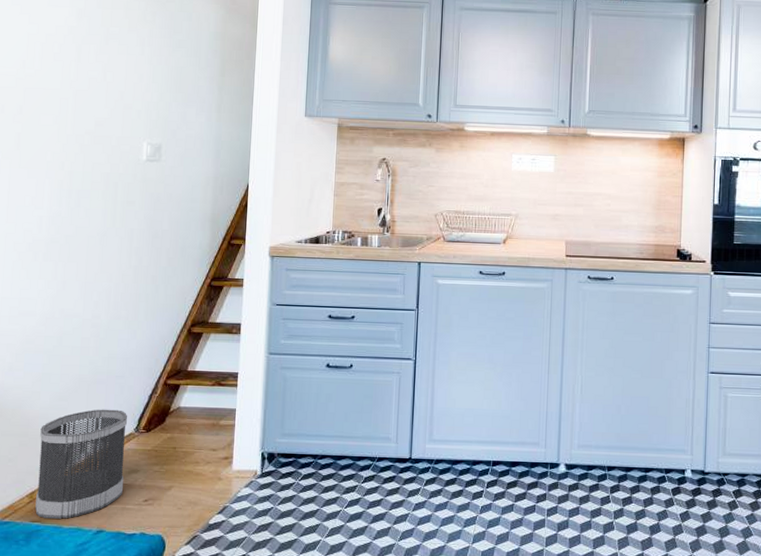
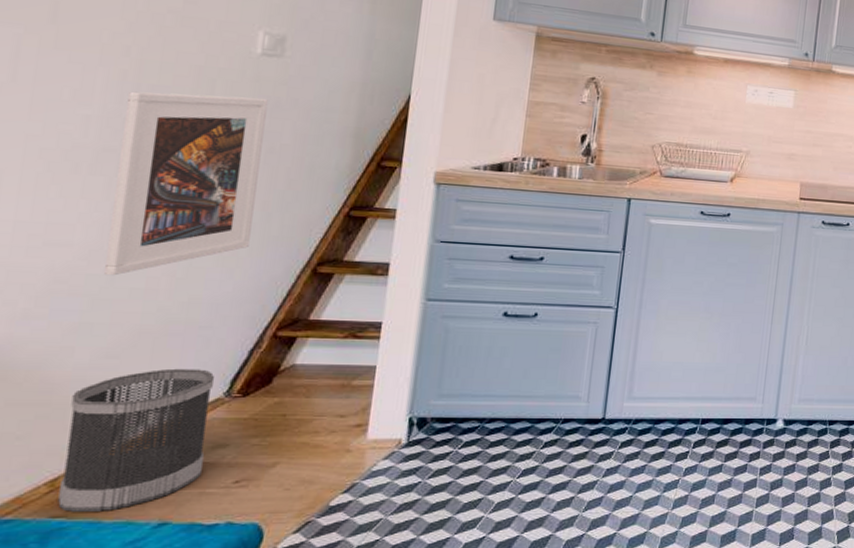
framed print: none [56,194,152,337] -> present [104,91,268,276]

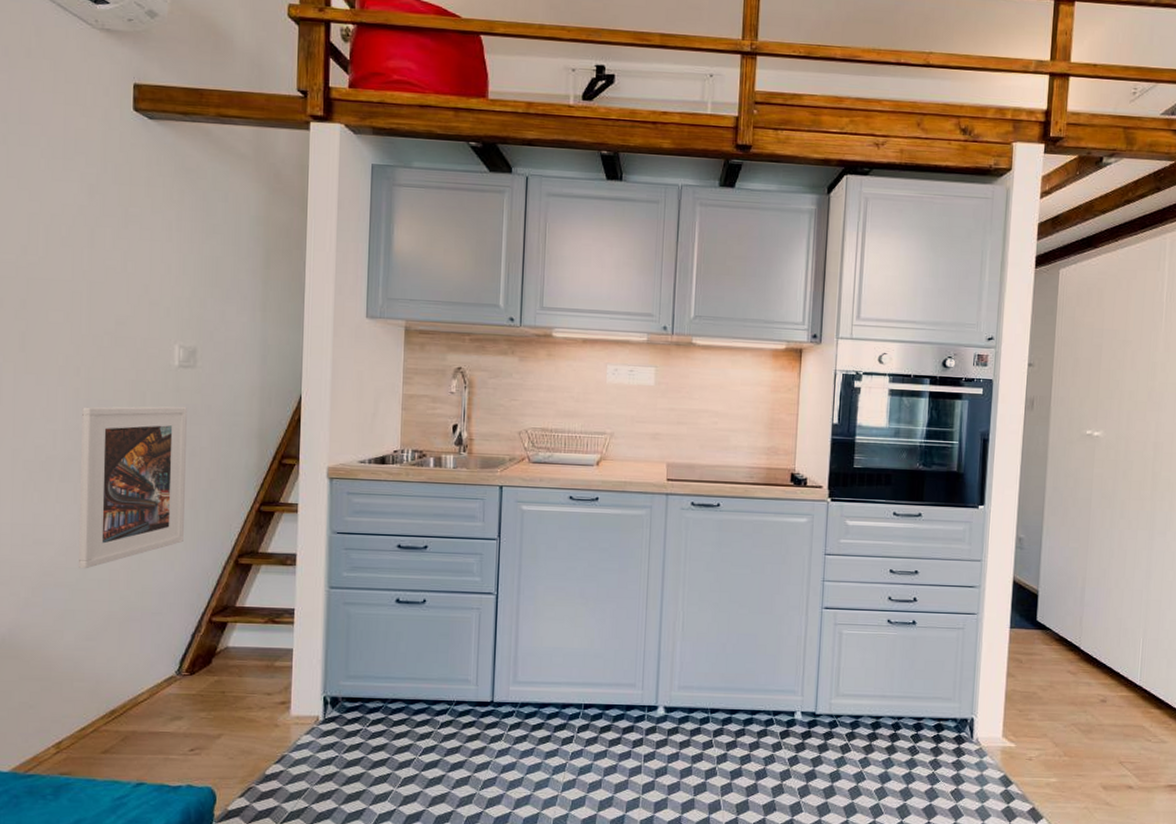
wastebasket: present [58,368,215,512] -> none [63,649,168,771]

